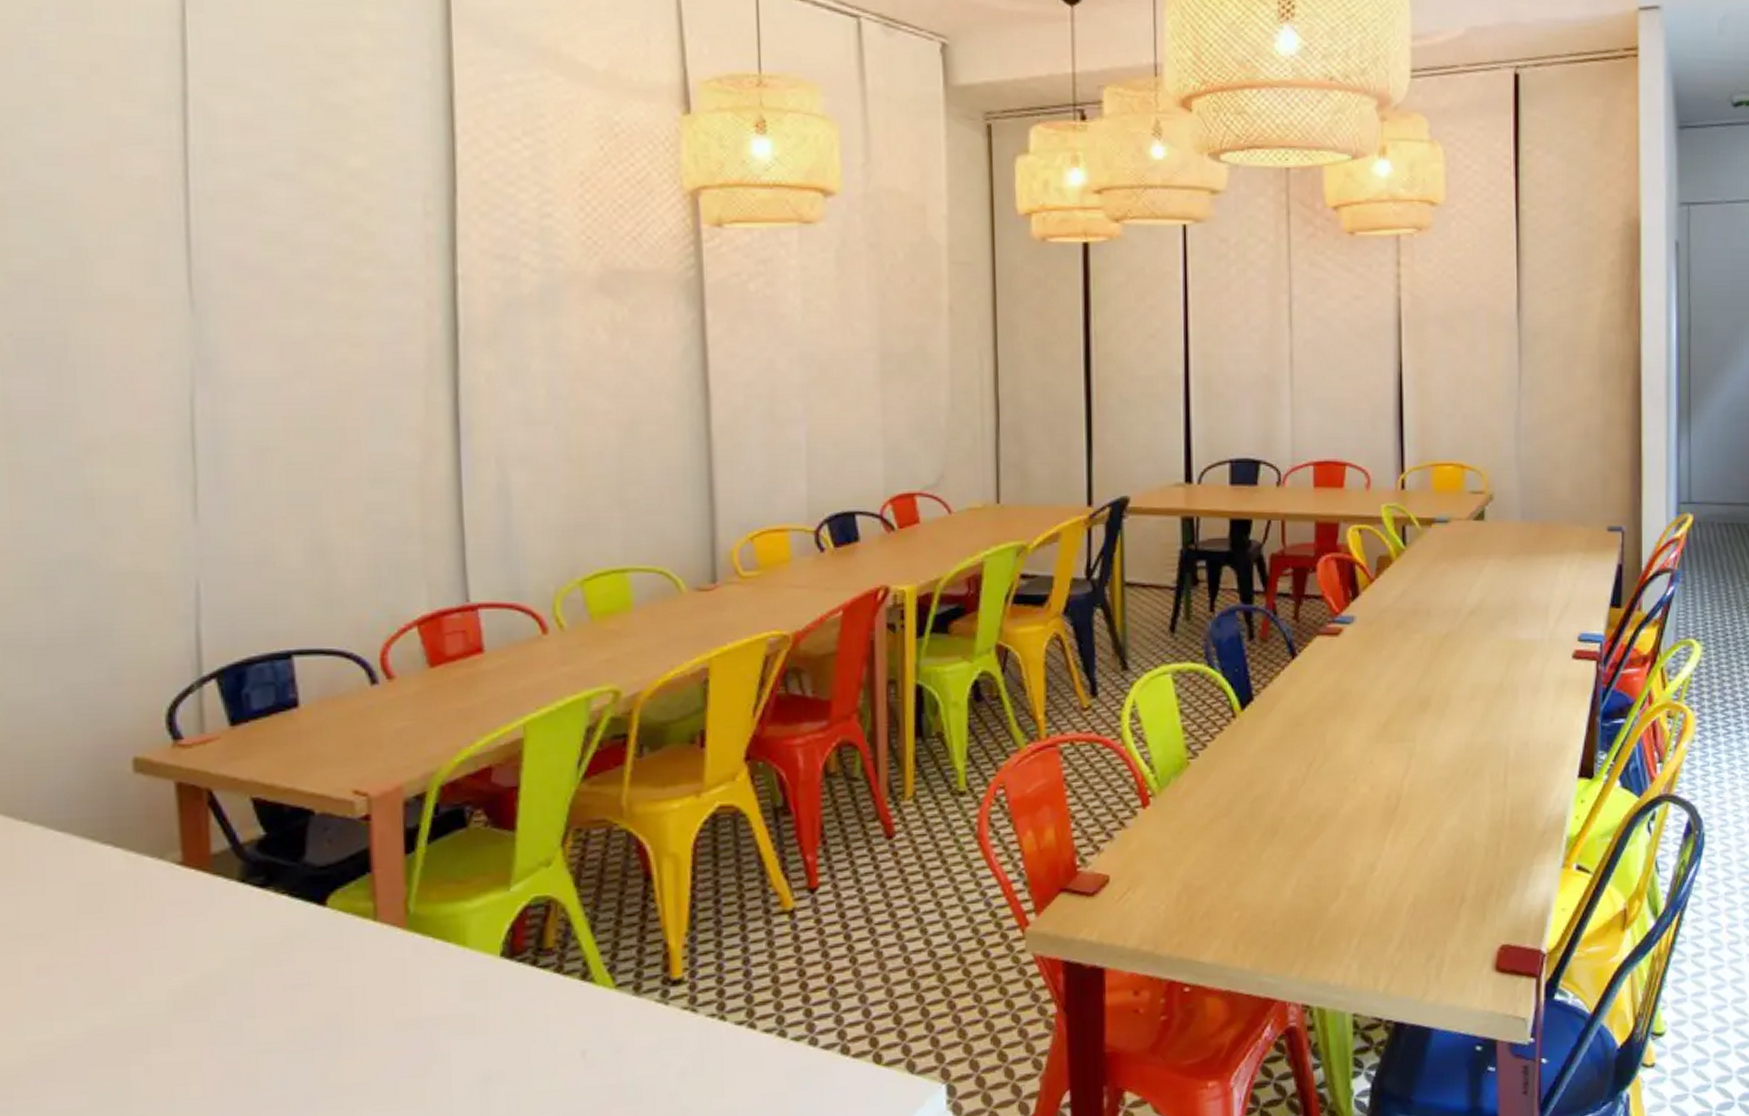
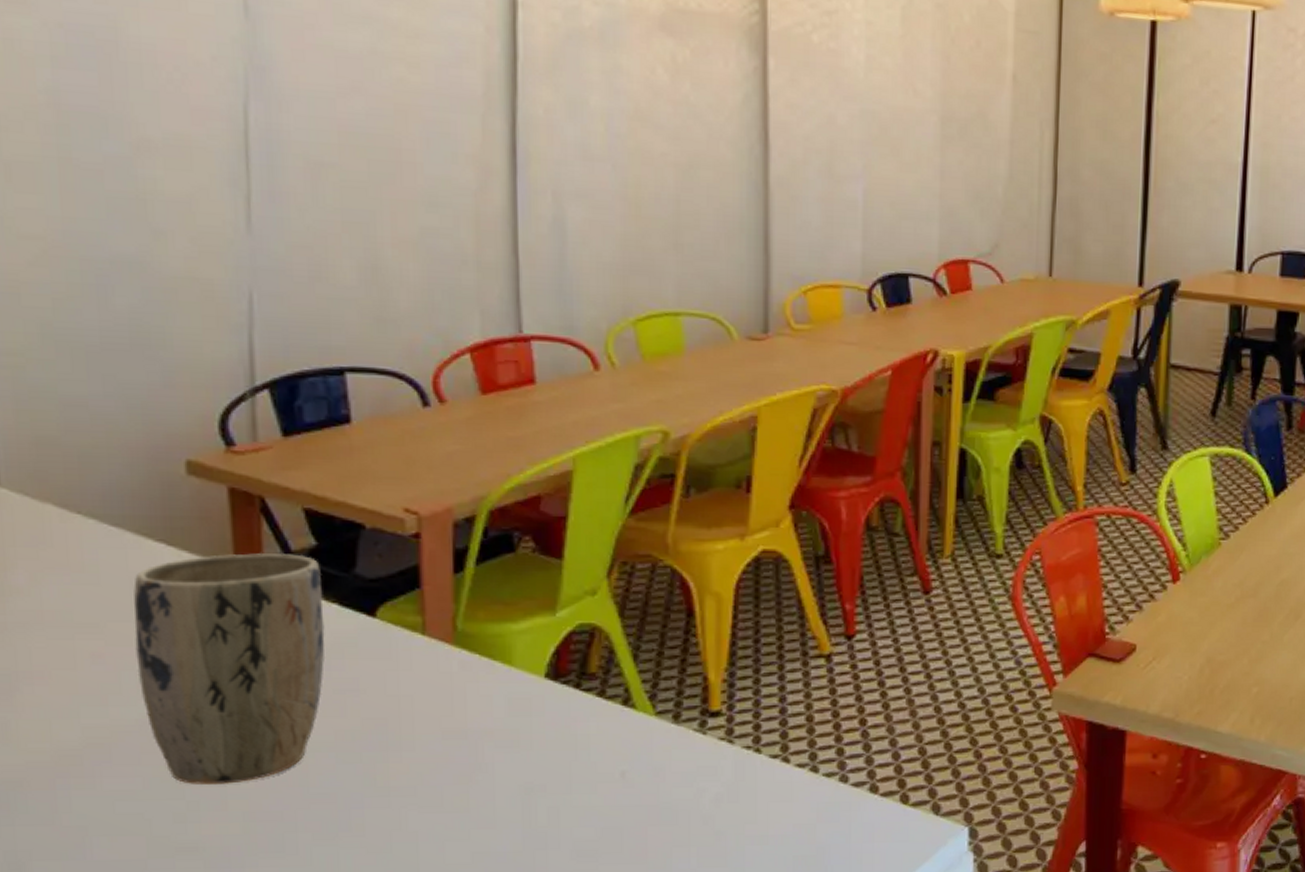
plant pot: none [80,846,275,1098] -> present [133,553,325,784]

